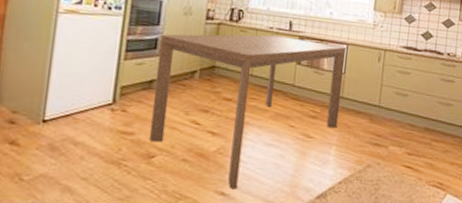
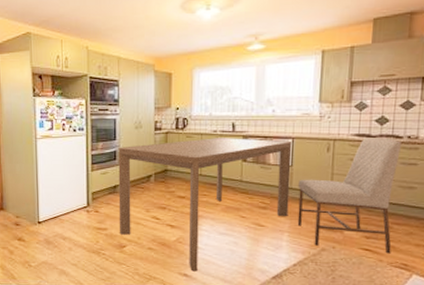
chair: none [345,51,442,172] -> present [297,138,401,254]

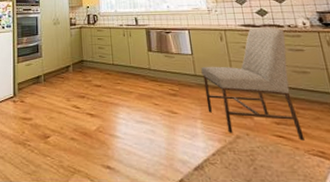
dining table: present [118,138,292,272] -> none [40,30,198,163]

